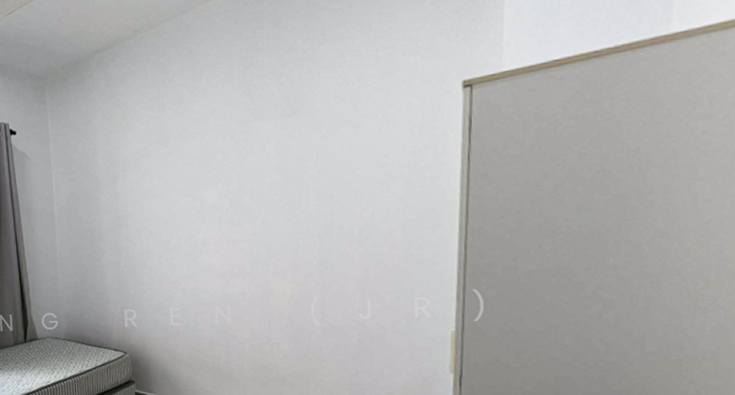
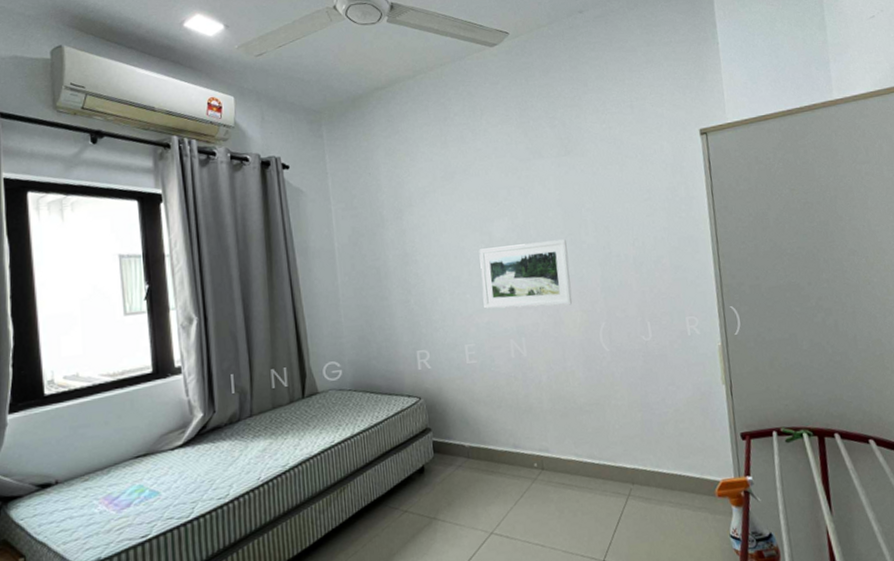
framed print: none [189,207,284,277] -> present [479,239,572,309]

